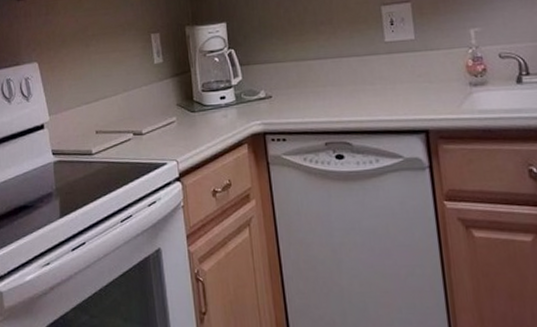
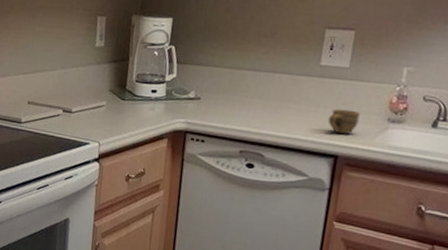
cup: none [408,81,440,107] -> present [328,108,360,134]

